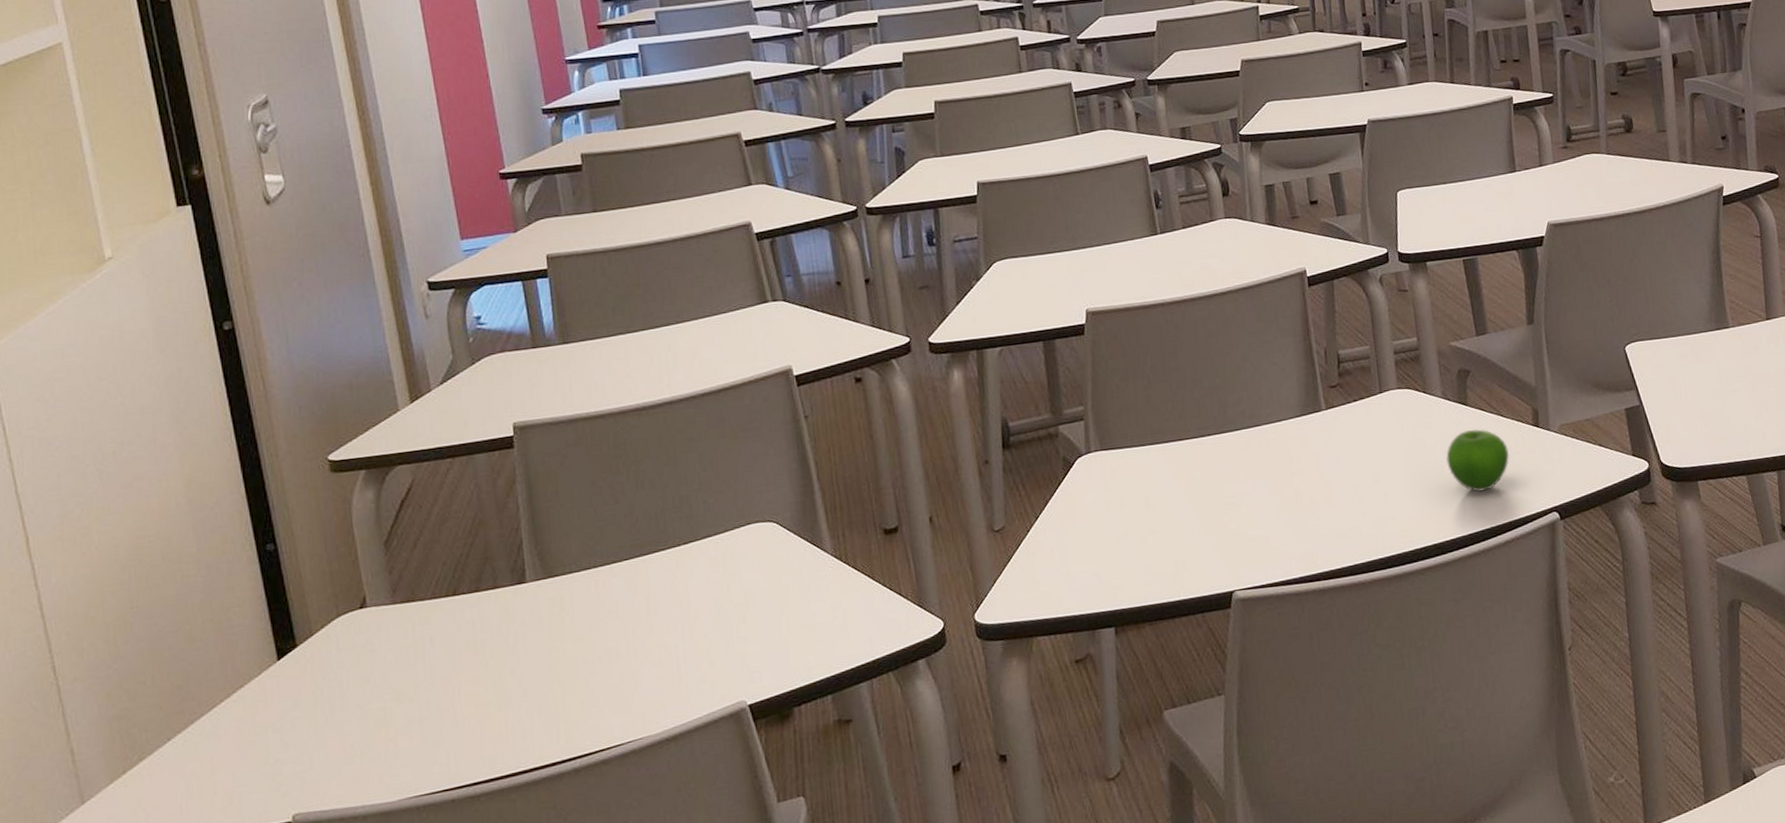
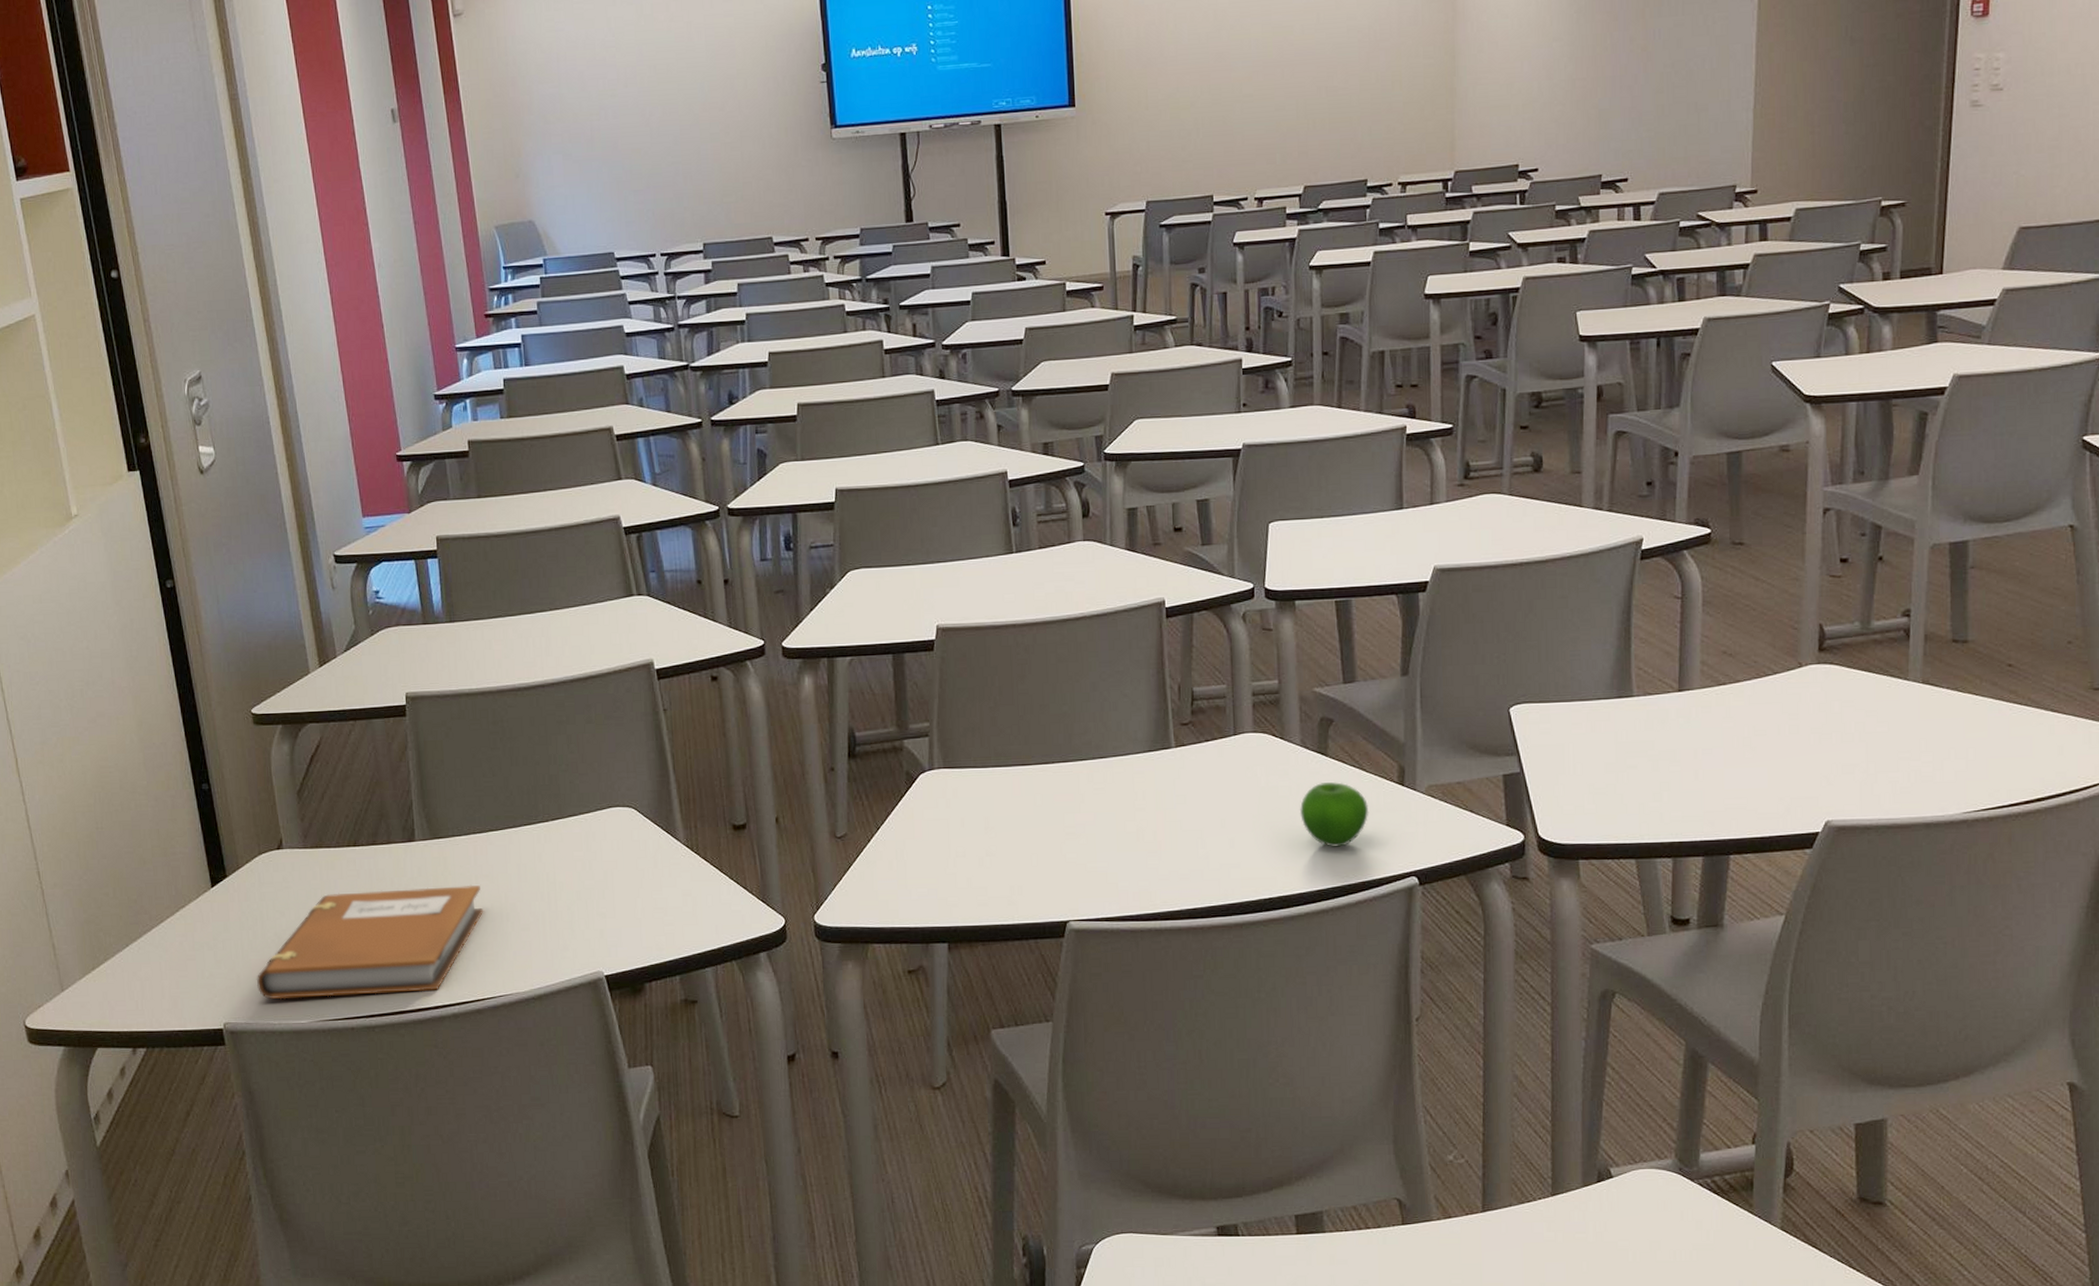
notebook: none [333,623,608,780] -> present [256,885,484,1000]

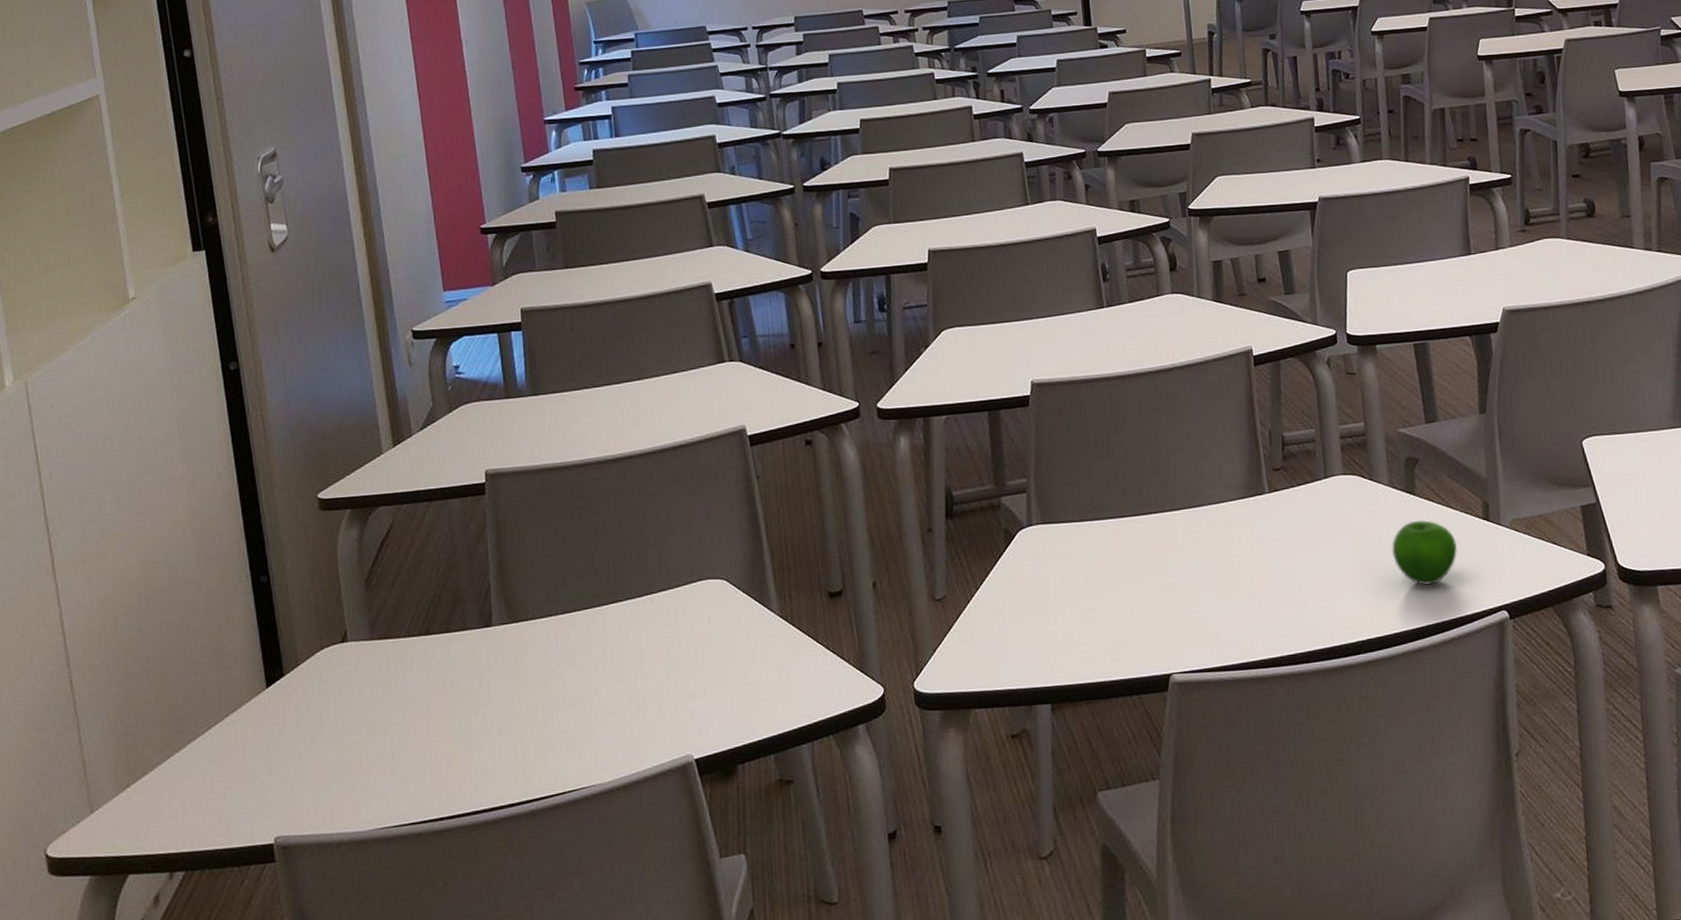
notebook: present [256,885,484,1000] -> none [313,669,566,807]

